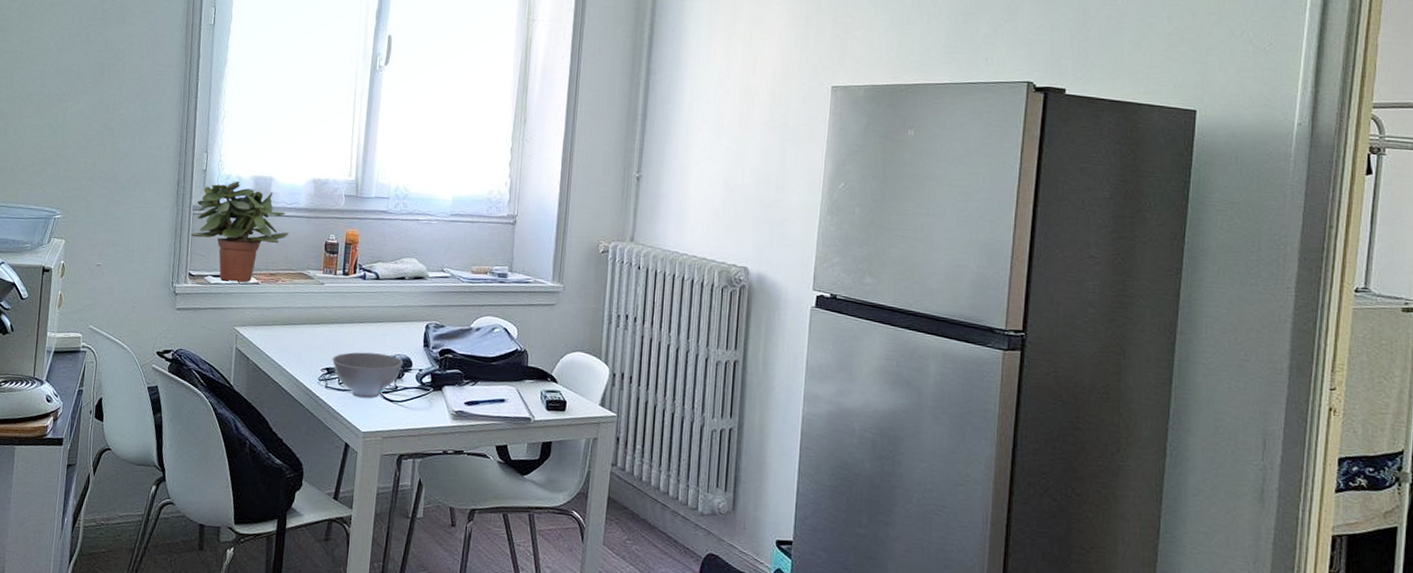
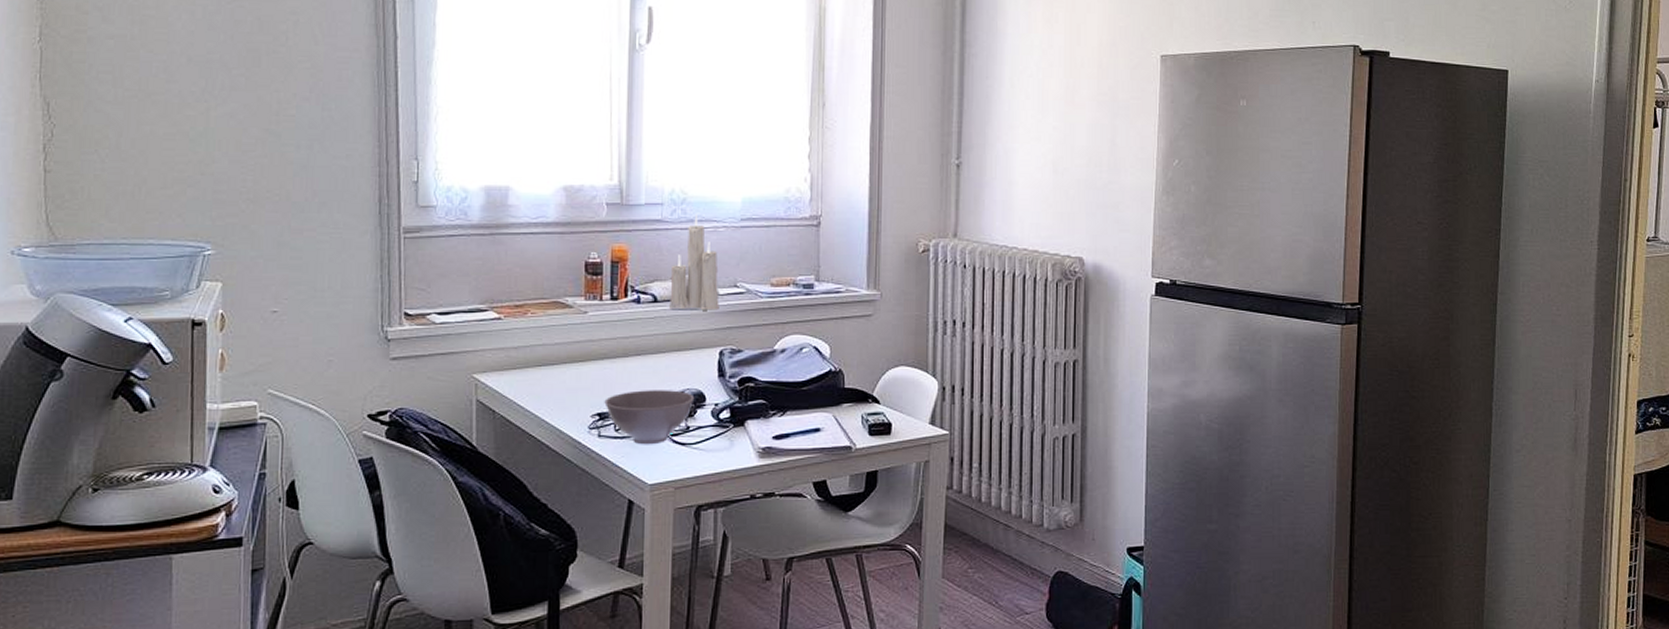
potted plant: present [190,181,289,283] -> none [402,193,537,319]
candle: none [388,208,430,290] -> present [669,214,719,310]

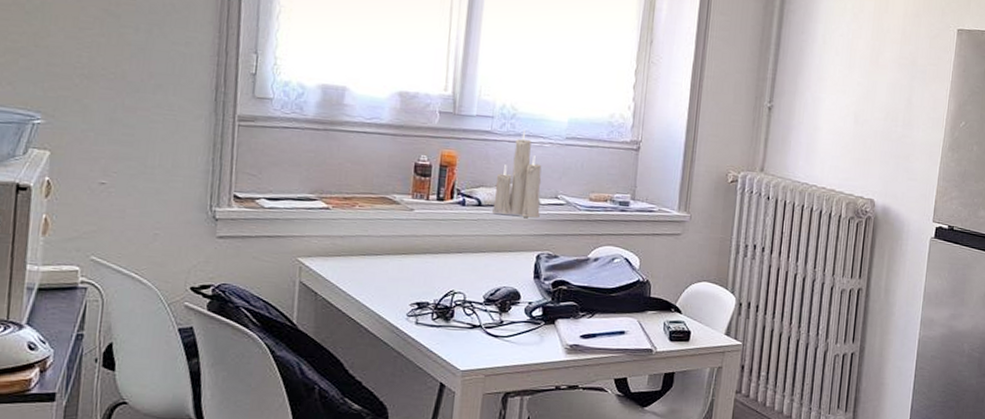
bowl: present [604,390,695,445] -> none [424,284,510,335]

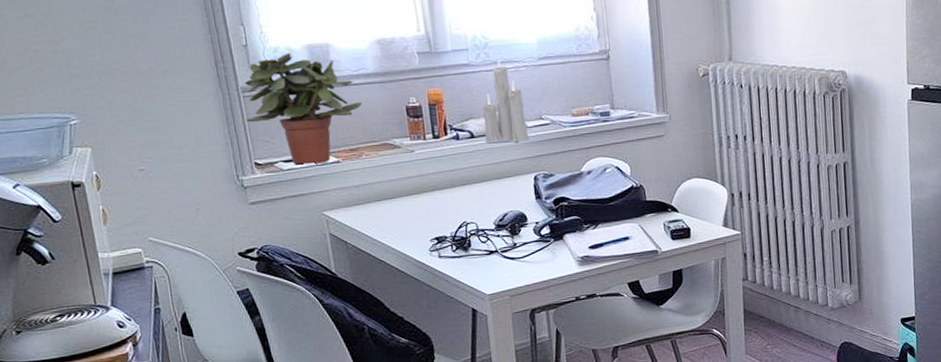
potted plant: none [235,89,369,207] -> present [244,53,363,165]

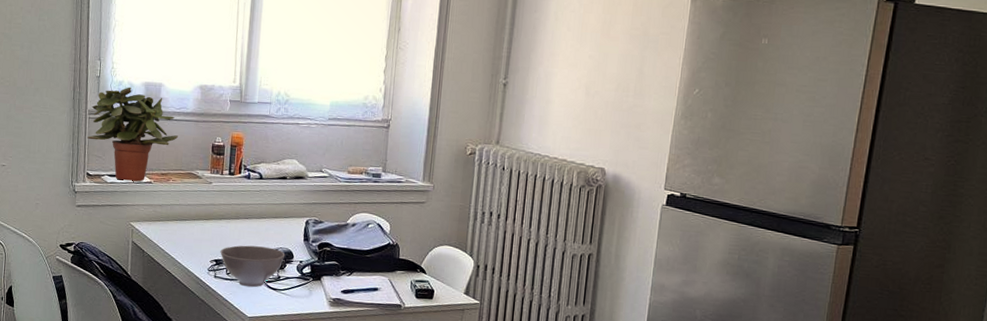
bowl: none [440,213,518,262] -> present [220,245,286,288]
candle: present [482,56,529,143] -> none [271,113,309,189]

